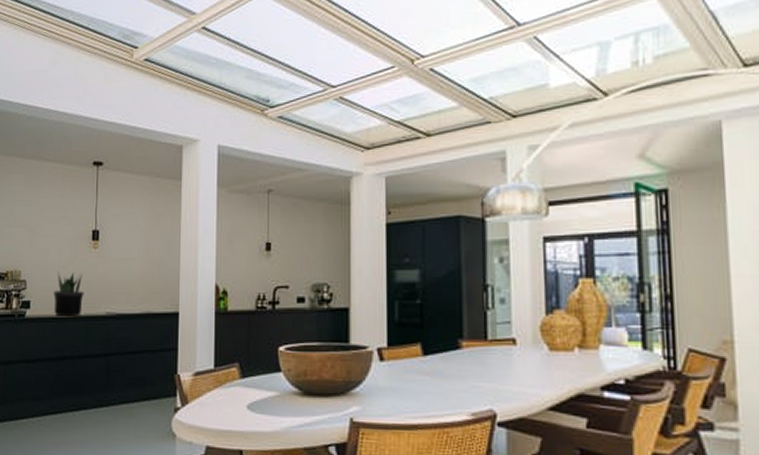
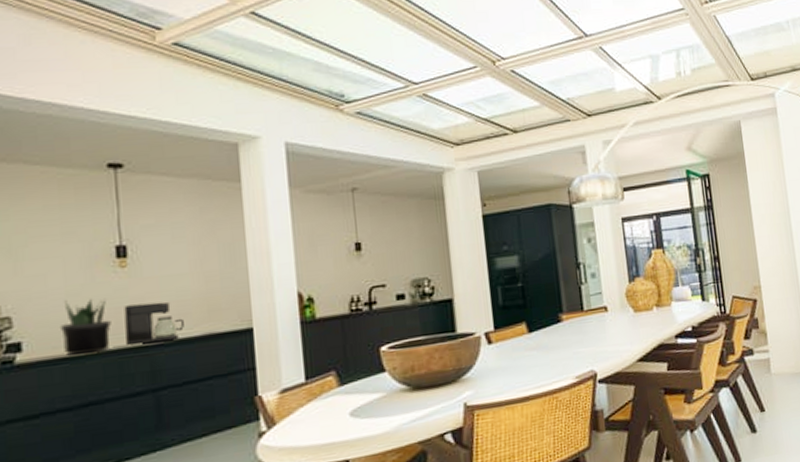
coffee maker: none [91,280,131,315] -> present [124,301,184,346]

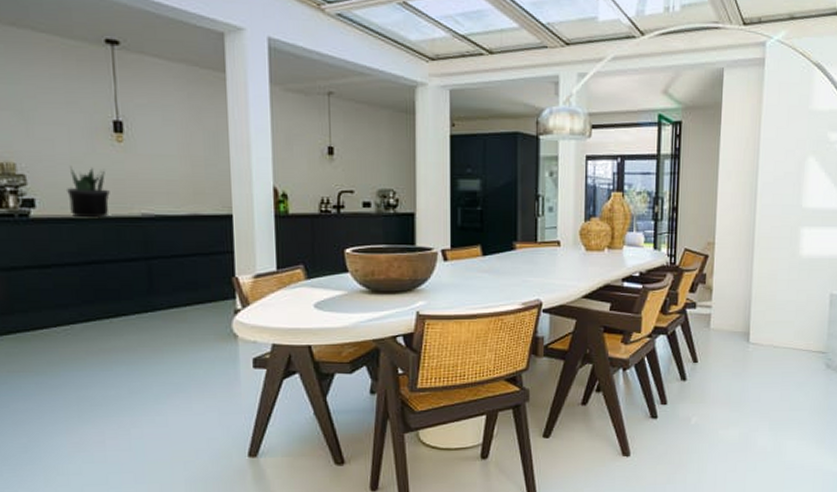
coffee maker: present [124,301,184,346] -> none [121,178,172,216]

